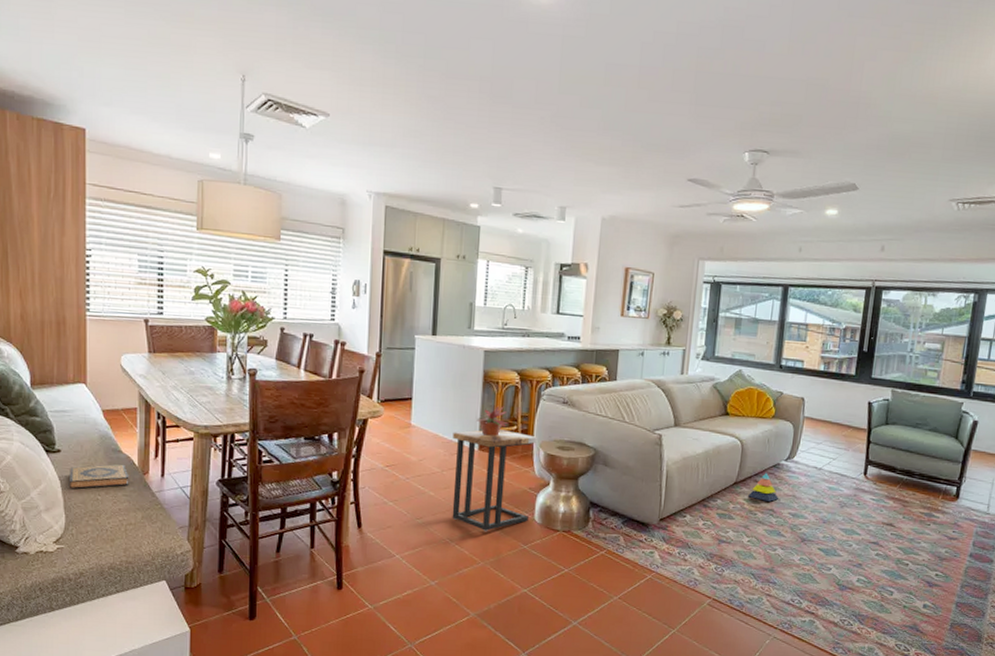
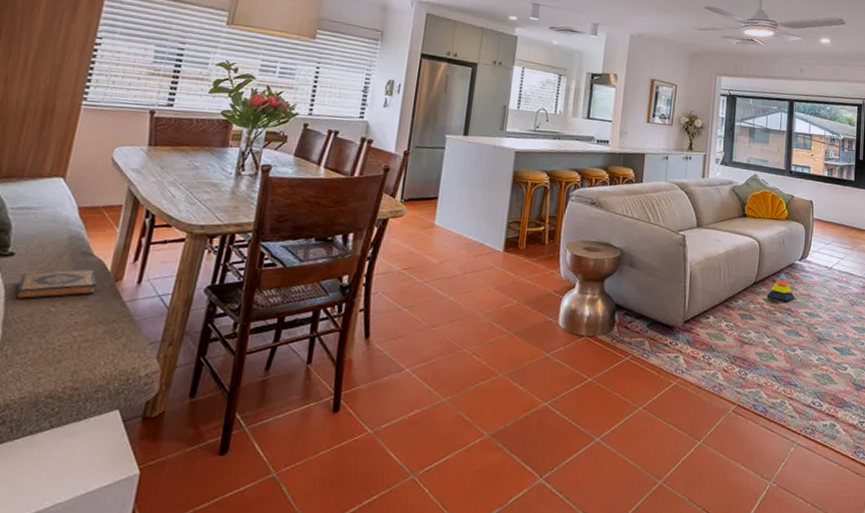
side table: present [452,430,537,532] -> none [471,230,564,340]
potted plant: present [476,406,509,436] -> none [503,206,536,237]

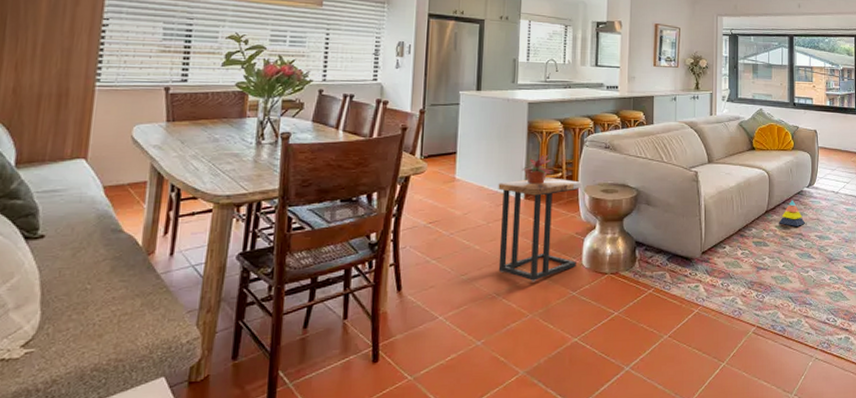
hardback book: present [15,269,97,300] -> none [50,245,130,280]
side table: none [471,230,564,340] -> present [498,178,582,282]
potted plant: none [503,206,536,237] -> present [522,154,554,184]

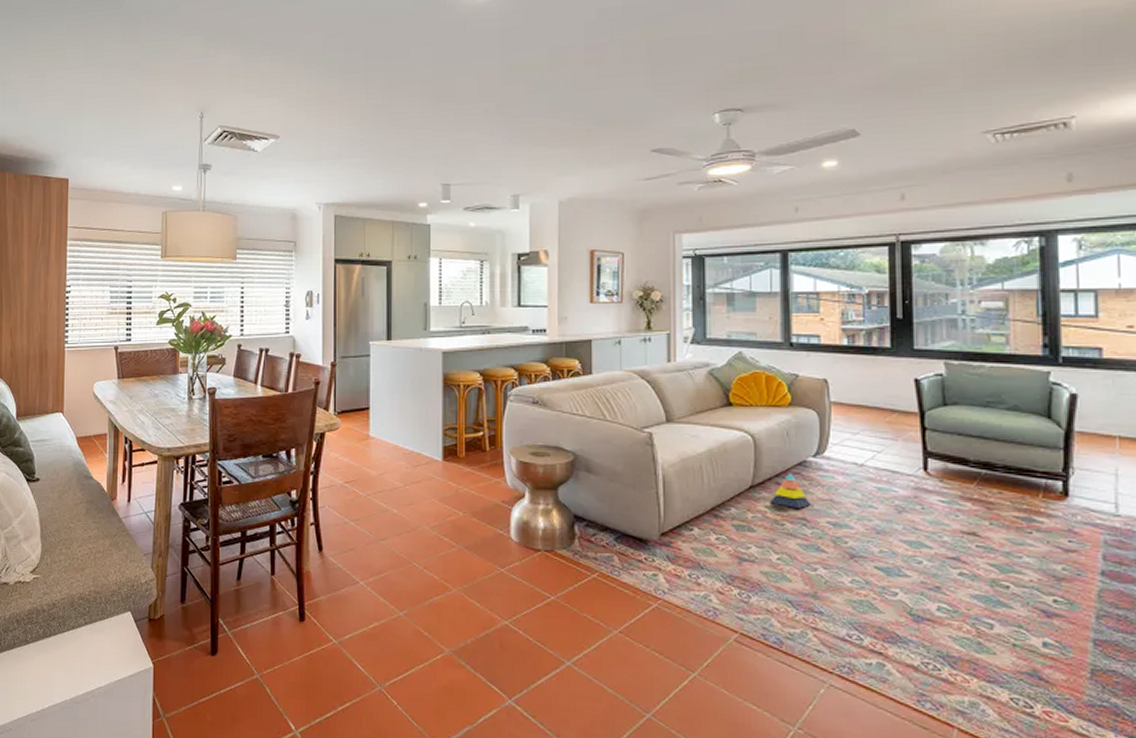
side table: present [498,178,582,282] -> none [414,437,506,554]
potted plant: present [522,154,554,184] -> none [438,410,474,444]

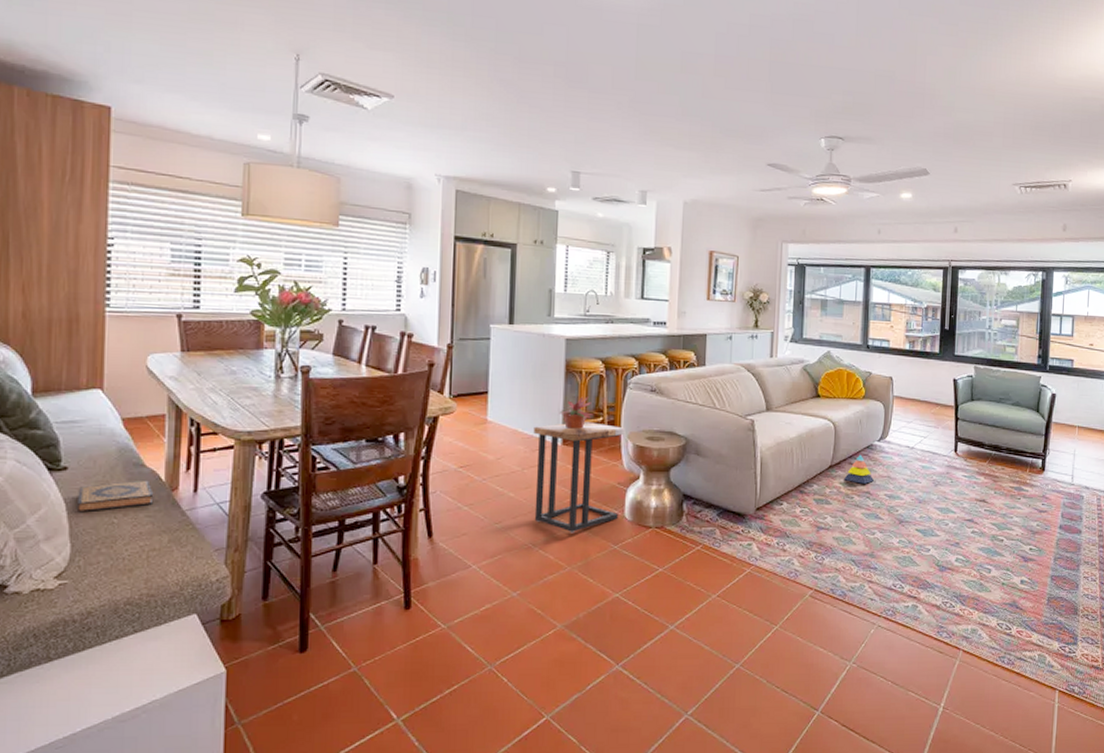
hardback book: none [45,490,99,518] -> present [76,480,154,513]
side table: none [414,437,506,554] -> present [533,422,624,534]
potted plant: none [438,410,474,444] -> present [559,396,594,429]

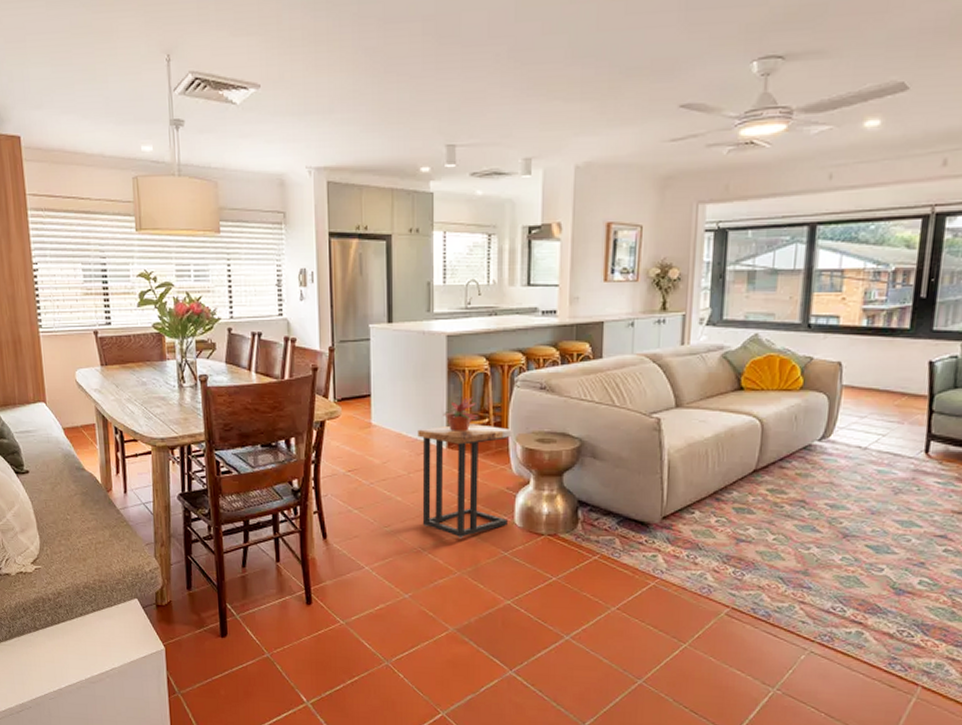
hardback book: present [76,480,154,513] -> none [39,482,95,510]
stacking toy: present [844,454,874,484] -> none [772,456,811,491]

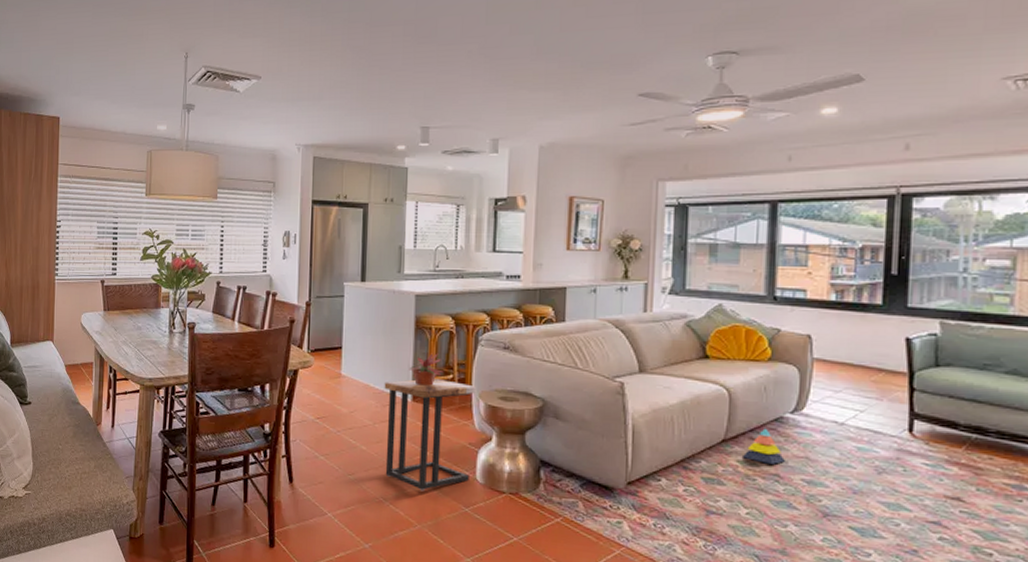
stacking toy: none [772,456,811,491] -> present [743,428,785,465]

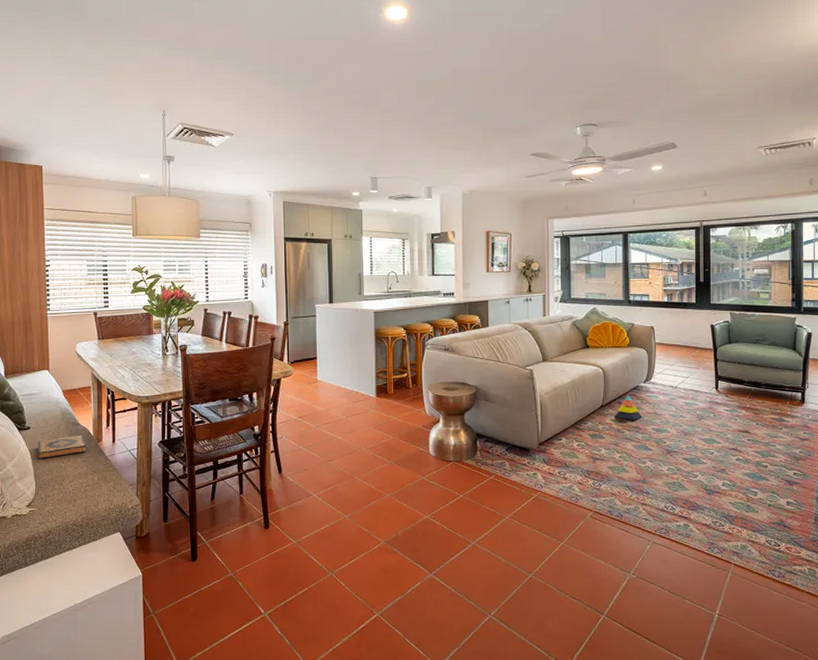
hardback book: none [36,415,85,439] -> present [37,434,87,460]
side table: present [384,379,476,492] -> none [353,378,425,468]
potted plant: present [409,353,444,386] -> none [372,357,400,384]

